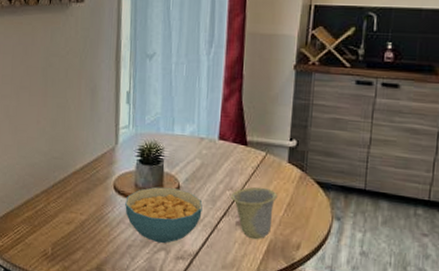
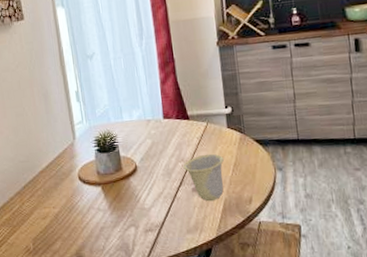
cereal bowl: present [125,186,203,244] -> none [91,169,161,221]

